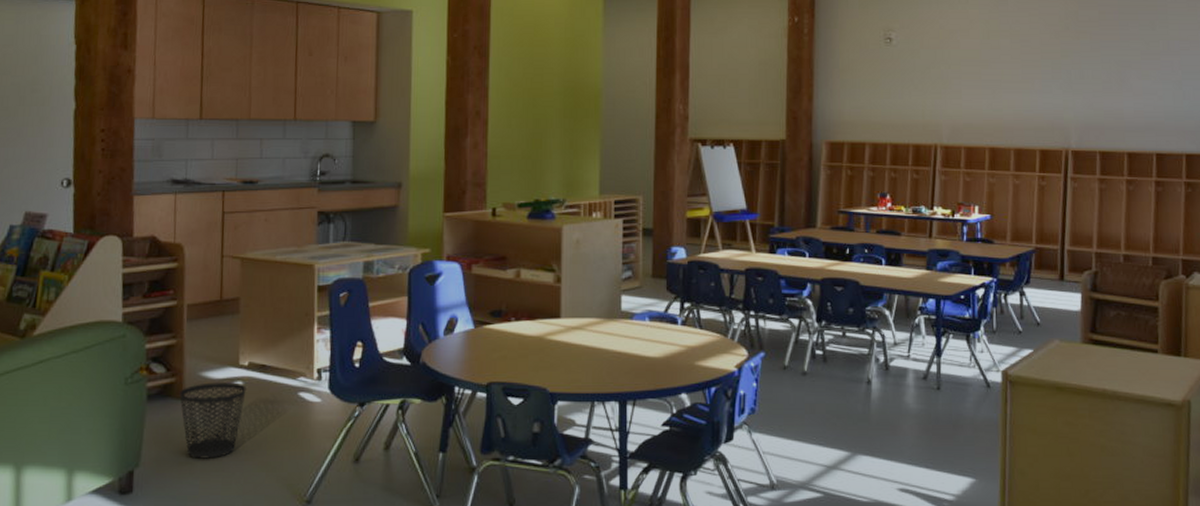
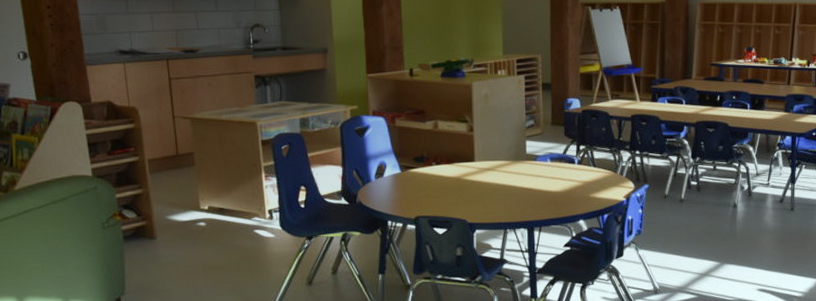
wastebasket: present [179,382,247,459] -> none [151,223,209,287]

